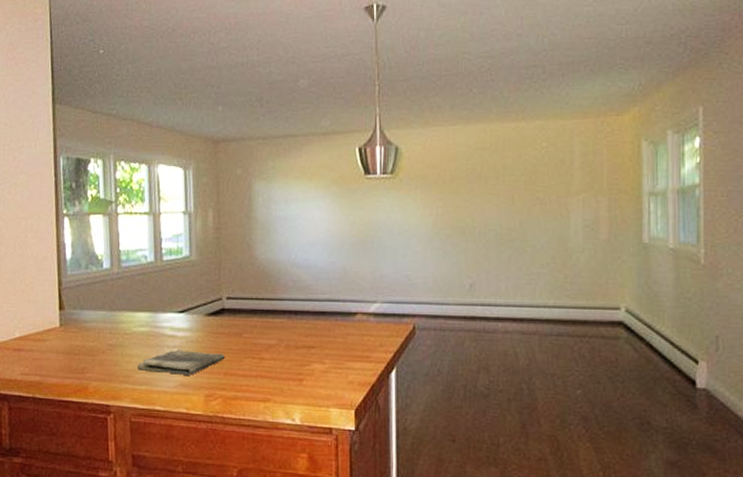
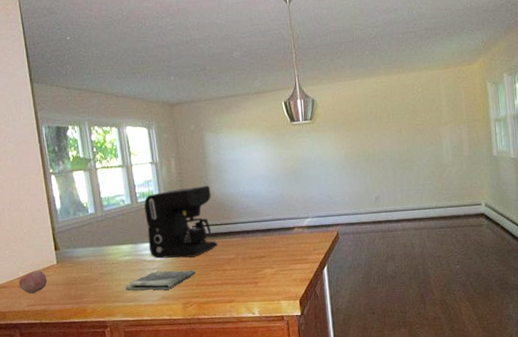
apple: none [13,331,47,361] -> present [18,270,47,294]
coffee maker: none [170,247,257,337] -> present [144,186,218,259]

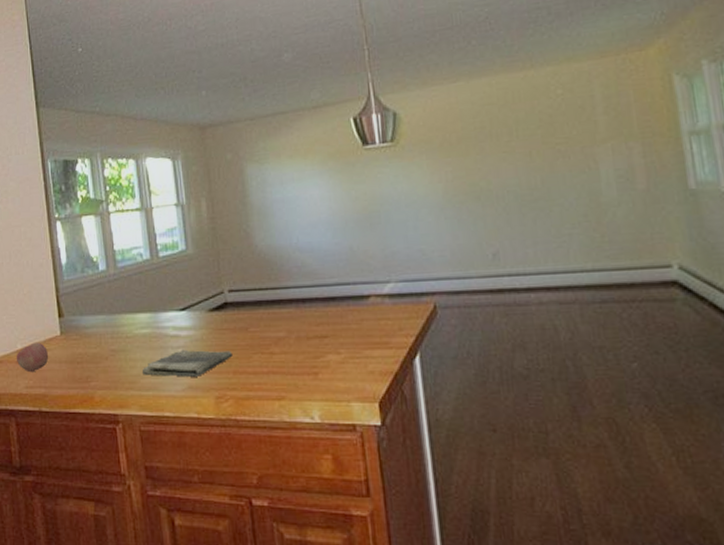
coffee maker: present [144,186,218,259] -> none [167,235,263,334]

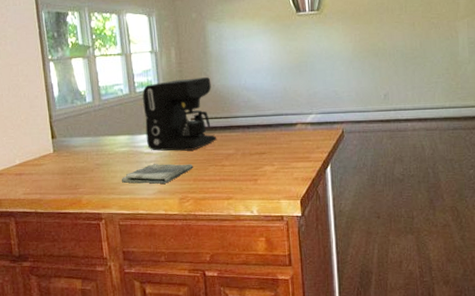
apple: present [16,342,49,373] -> none [14,158,44,182]
coffee maker: none [167,235,263,334] -> present [143,77,217,151]

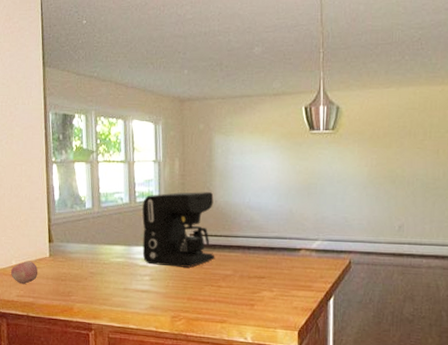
apple: none [14,158,44,182] -> present [10,260,38,285]
dish towel: present [122,163,193,184] -> none [115,277,188,299]

